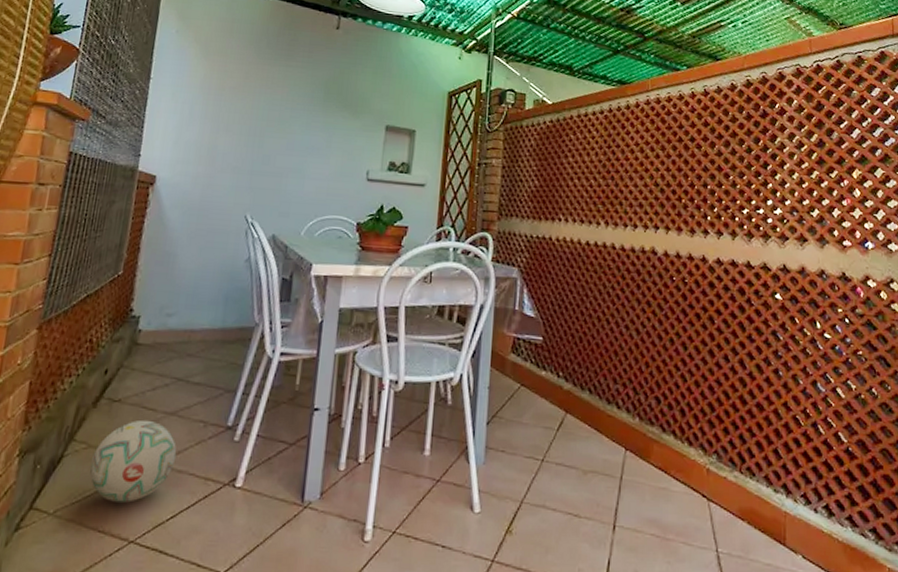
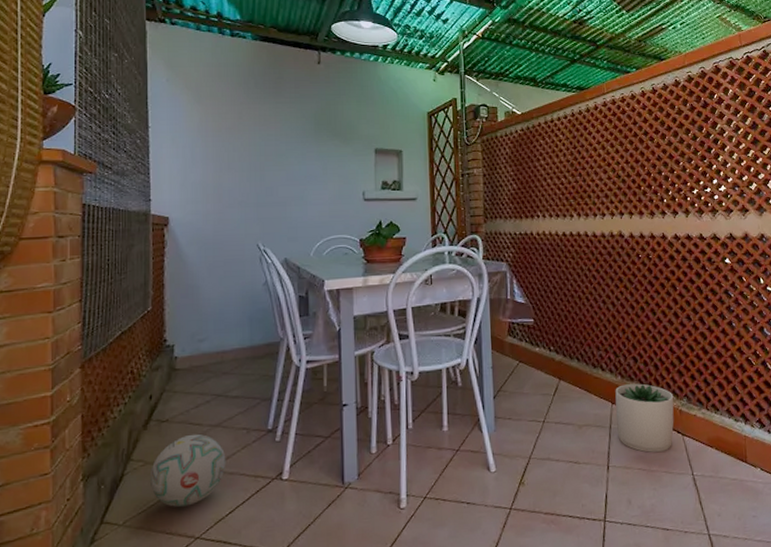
planter: none [628,428,701,517] -> present [615,383,674,453]

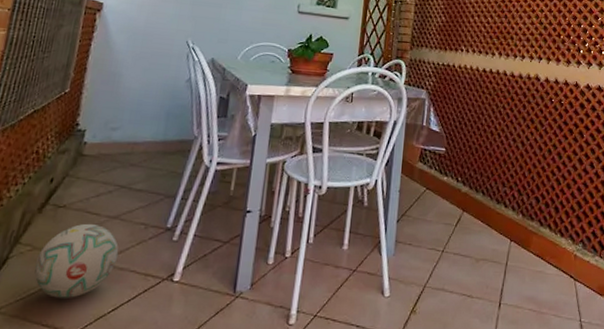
planter: present [615,383,674,453] -> none [512,223,570,294]

